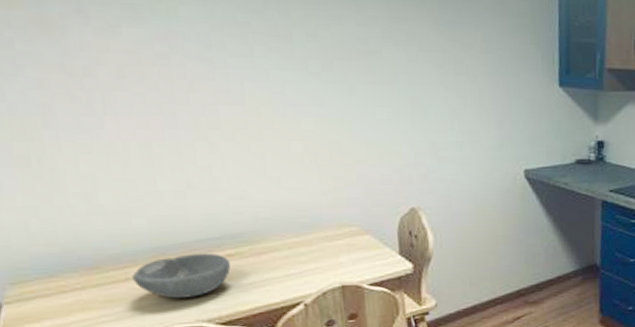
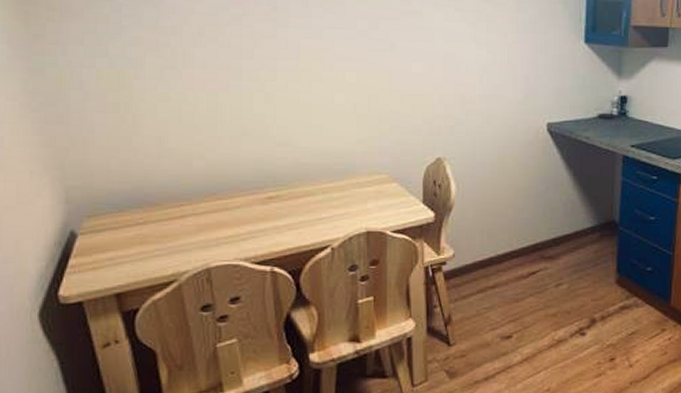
bowl: present [132,253,231,299] -> none [186,195,270,237]

